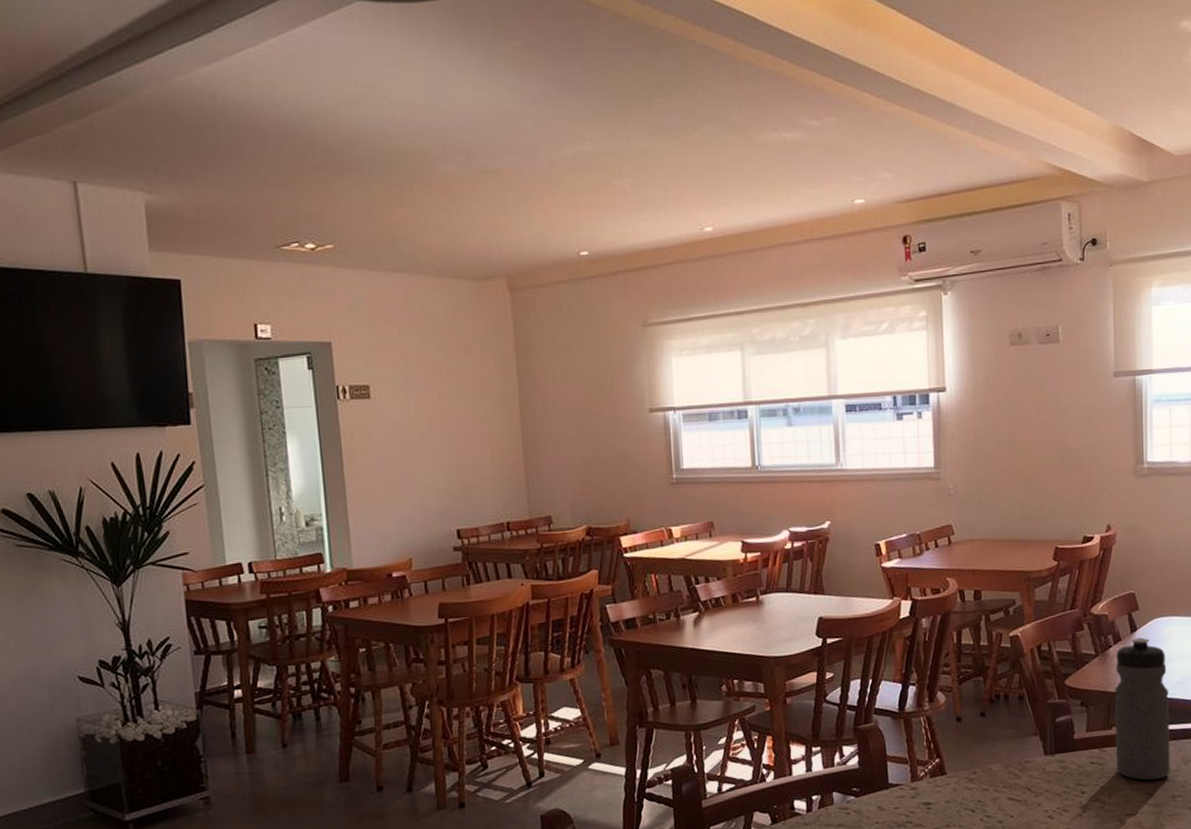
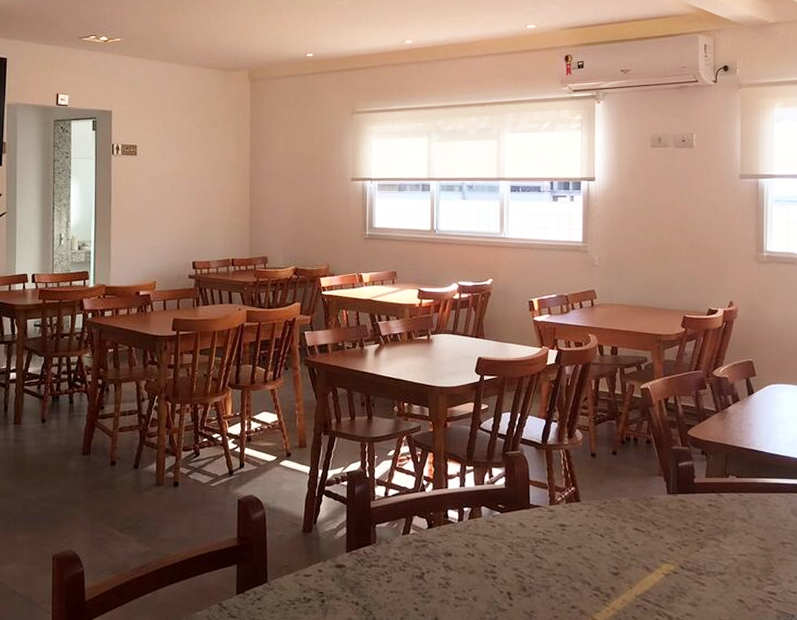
water bottle: present [1115,637,1170,781] -> none [732,400,781,527]

